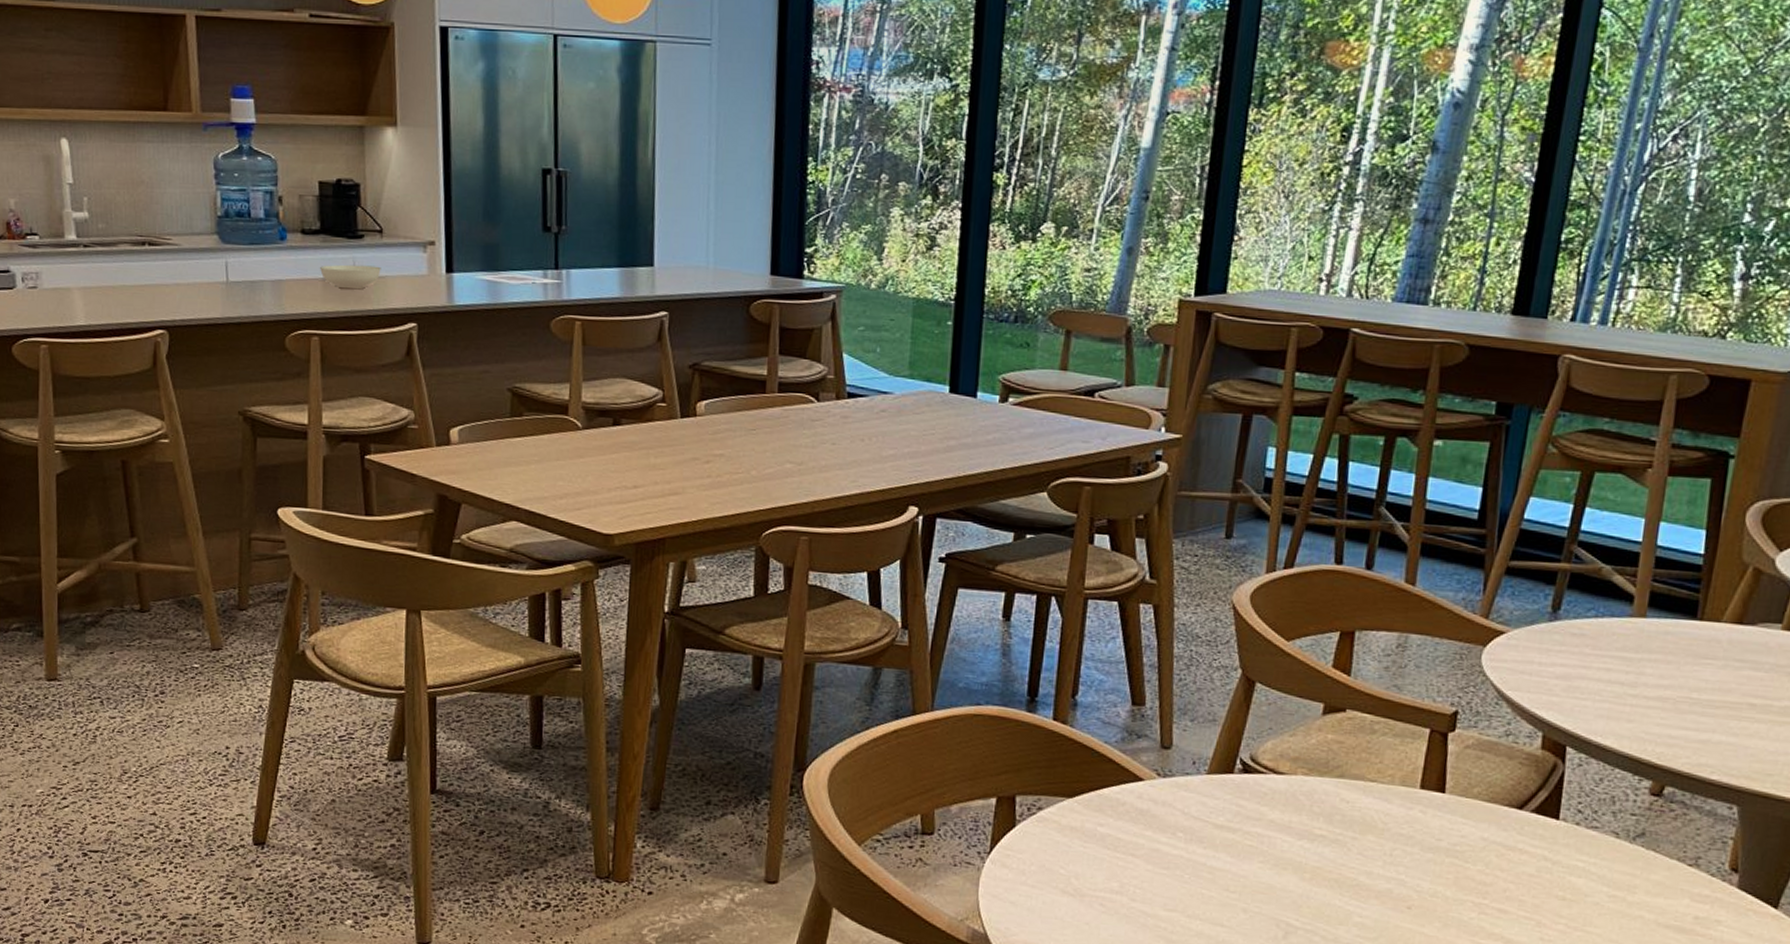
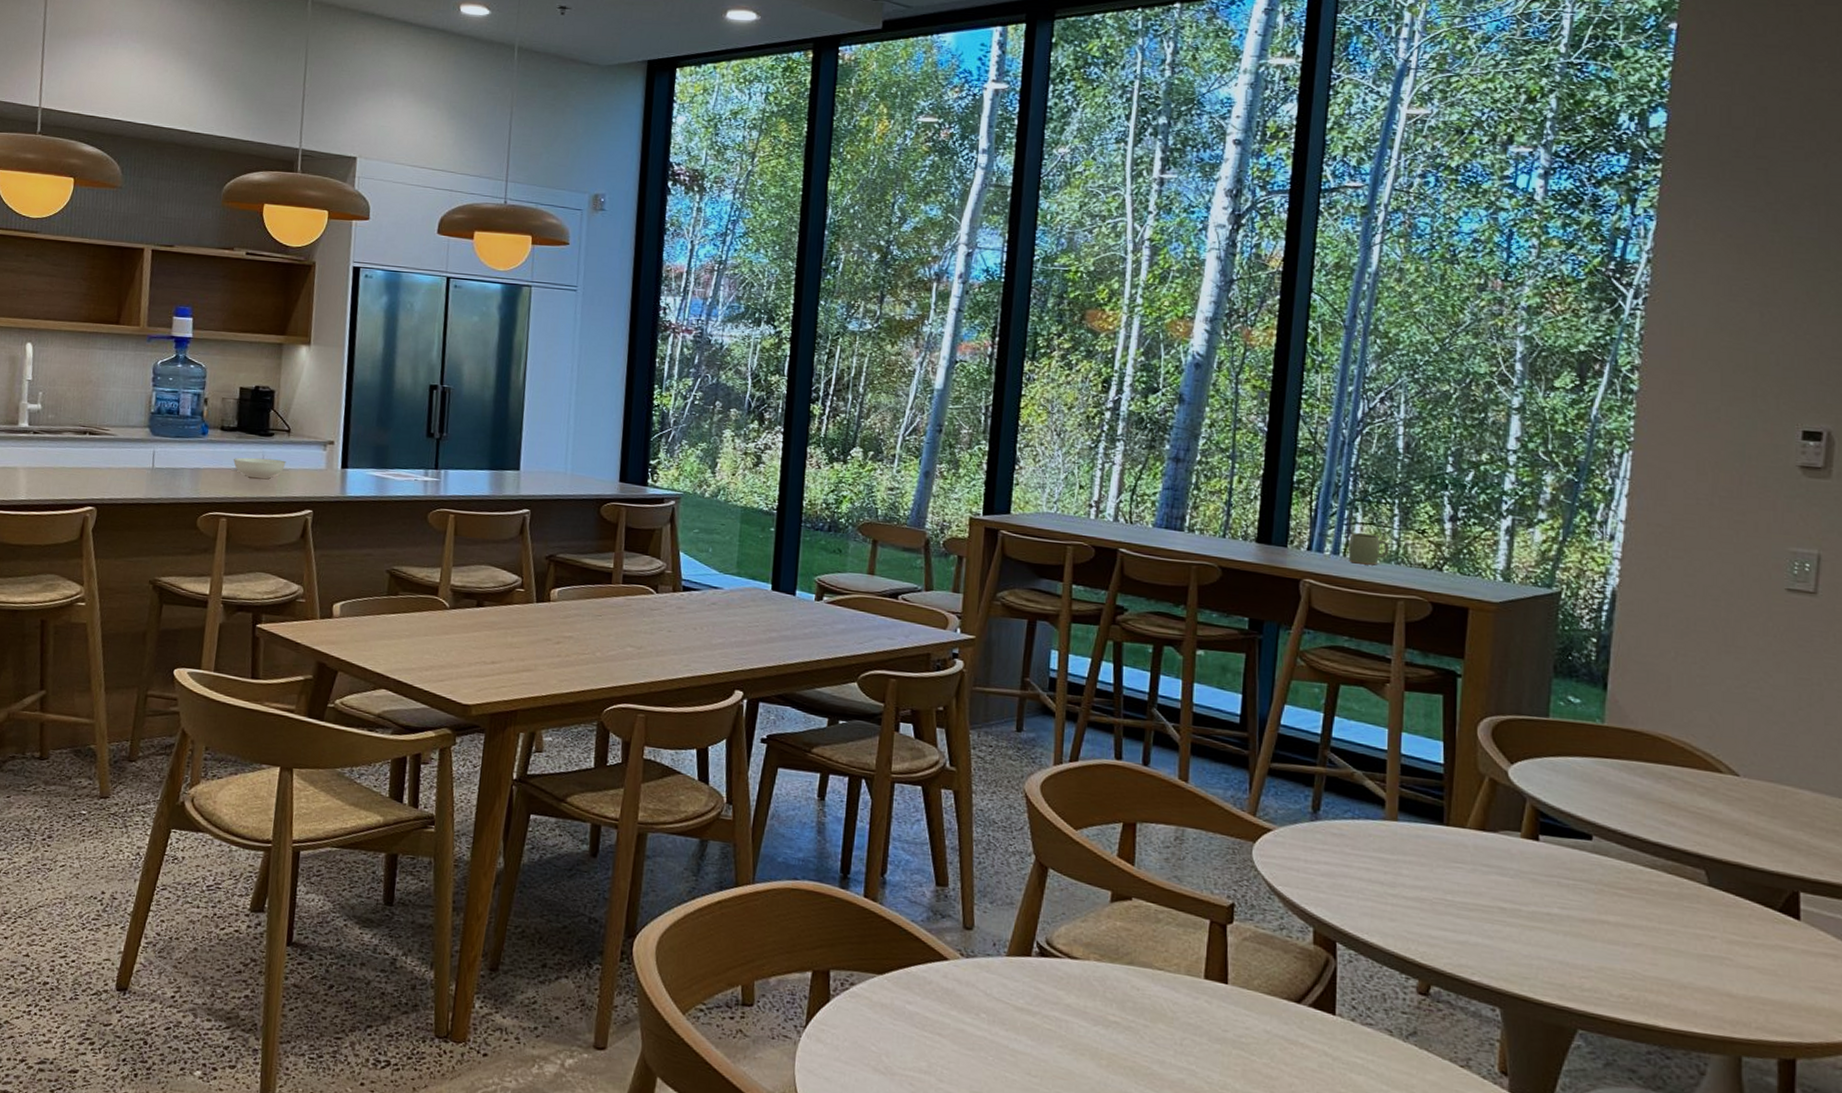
mug: none [1617,299,1667,335] -> present [1348,533,1390,566]

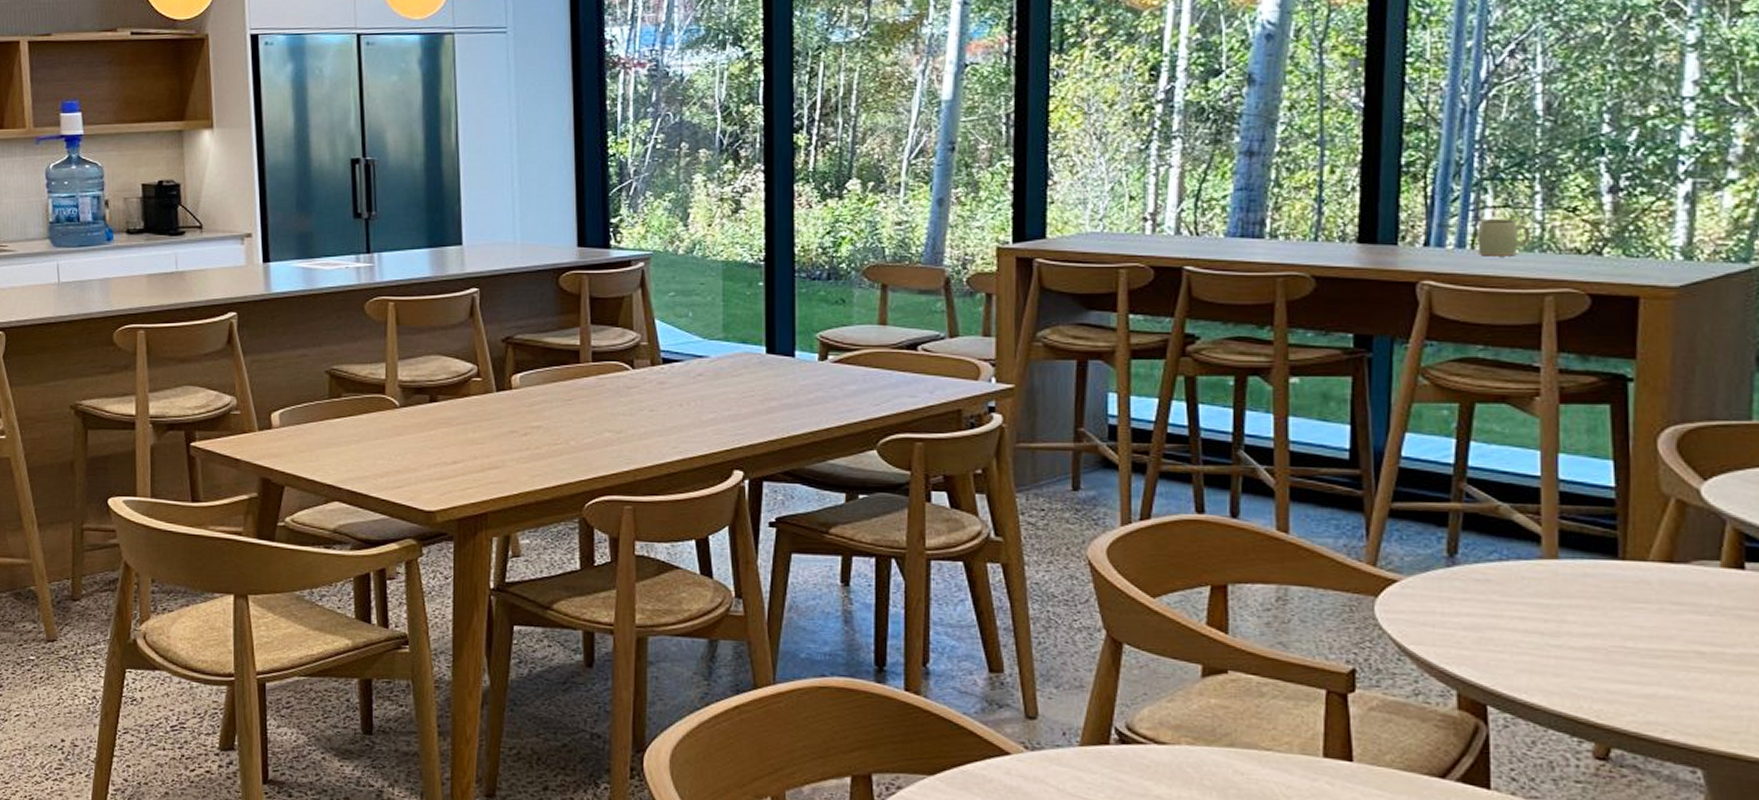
bowl: present [233,457,286,480] -> none [143,260,202,283]

